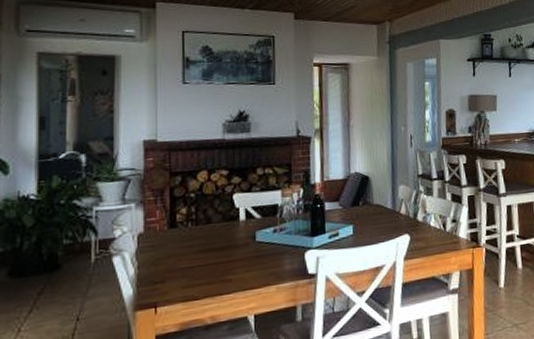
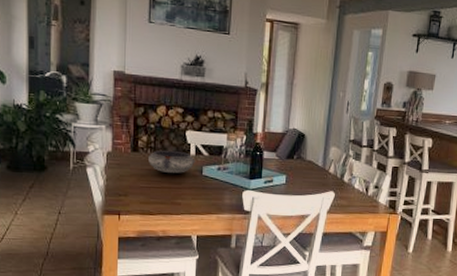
bowl: none [188,218,246,247] -> present [147,150,195,173]

